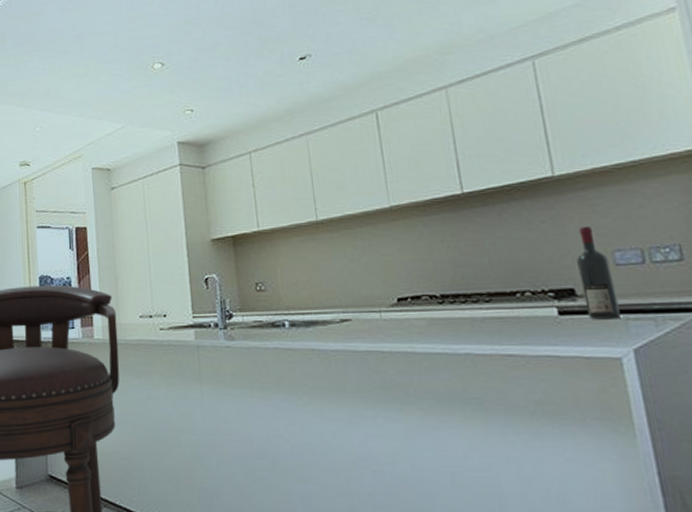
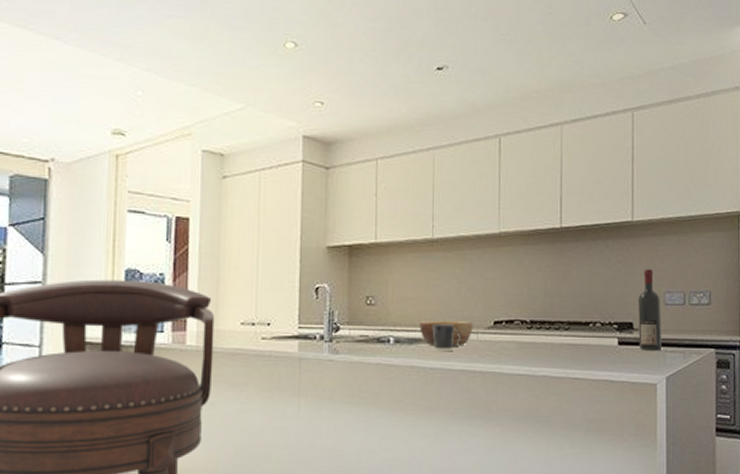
bowl: none [314,300,375,328] -> present [419,321,473,346]
mug: none [328,304,362,332] -> present [432,324,460,351]

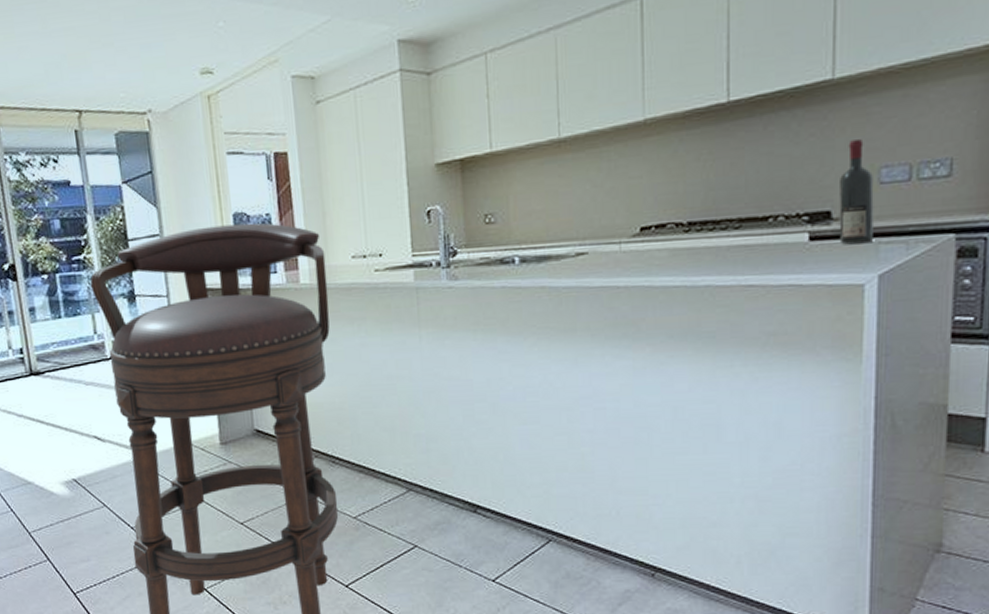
bowl: present [419,321,473,346] -> none [548,230,614,263]
mug: present [432,324,460,351] -> none [564,236,599,267]

